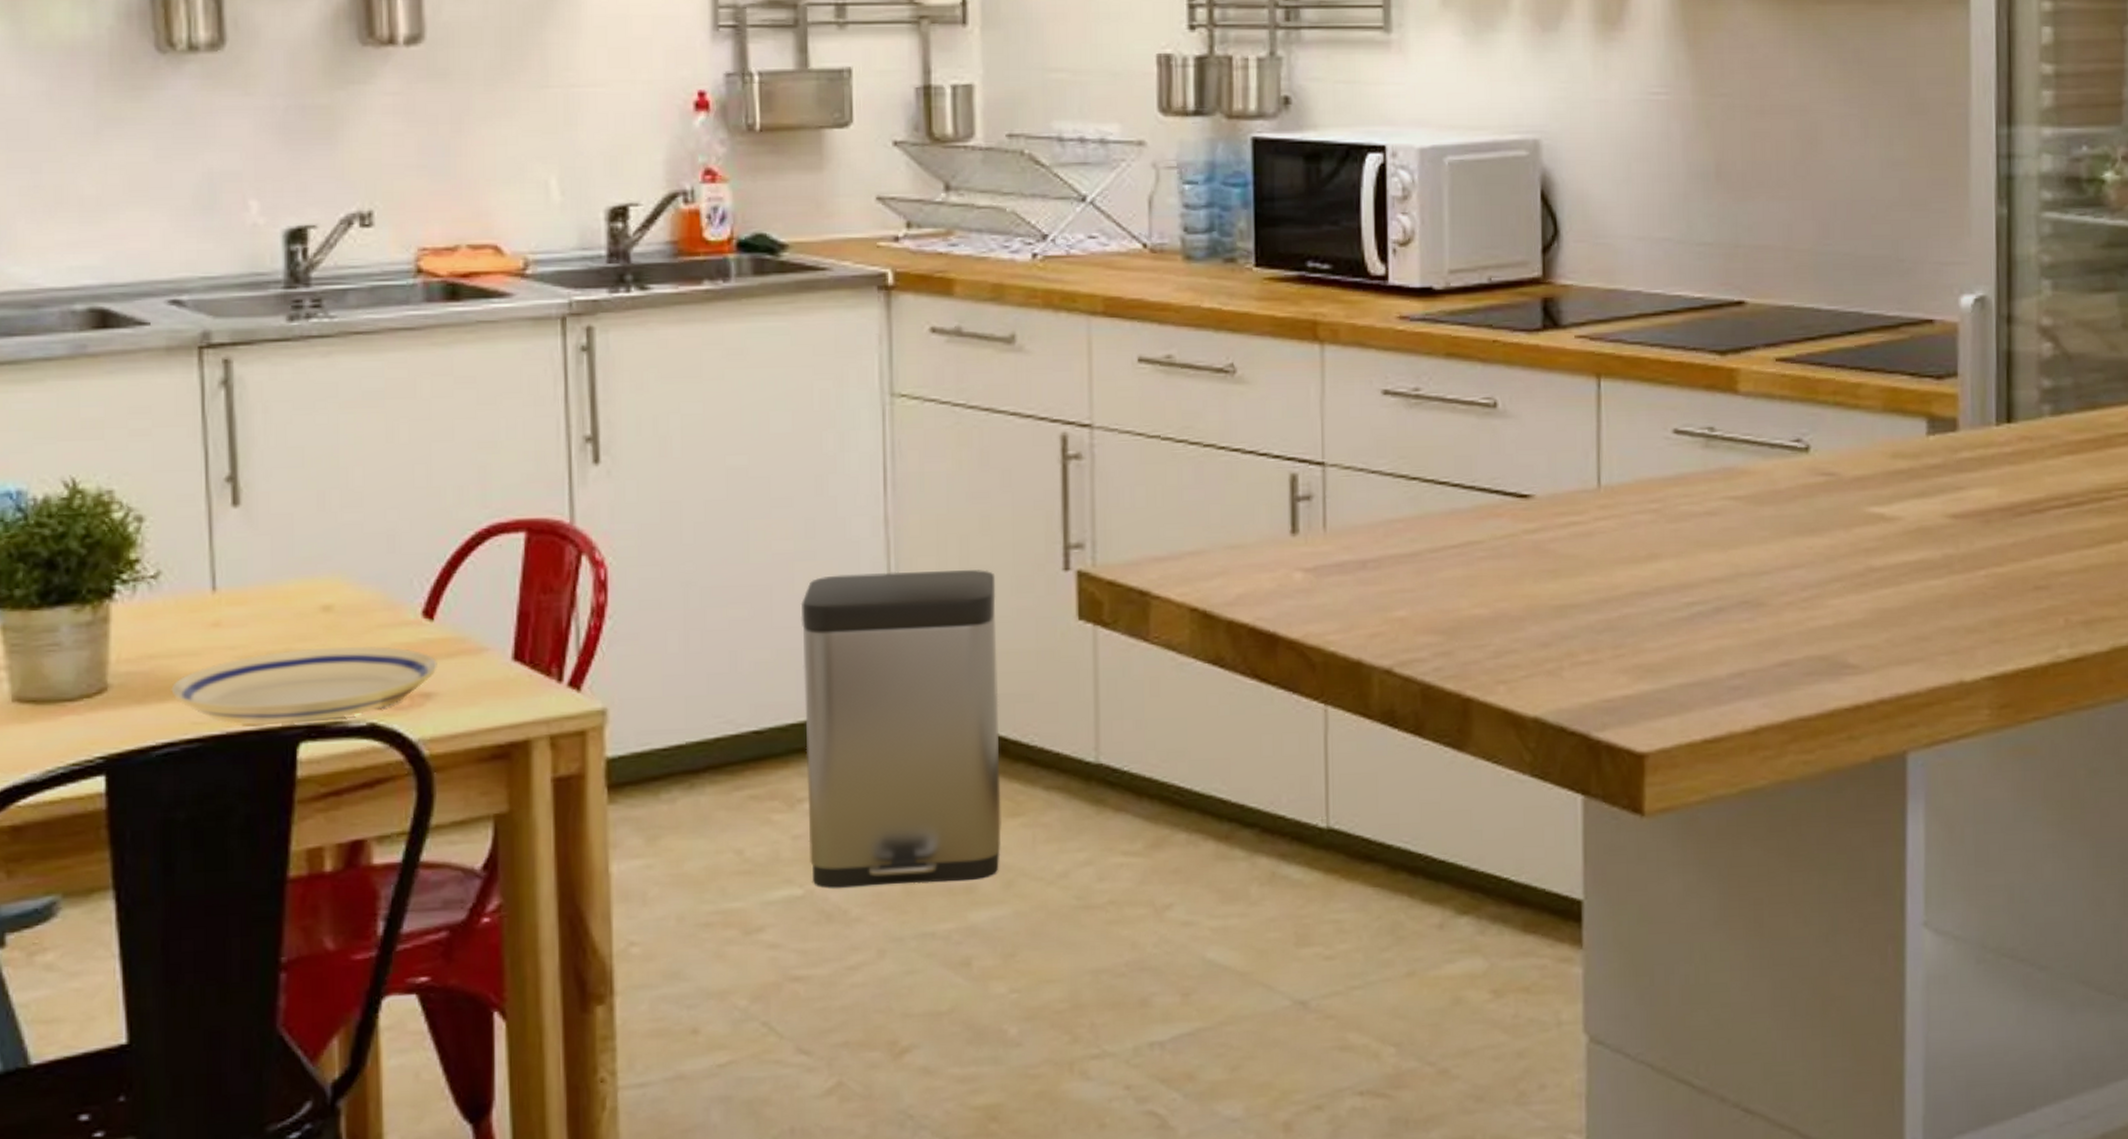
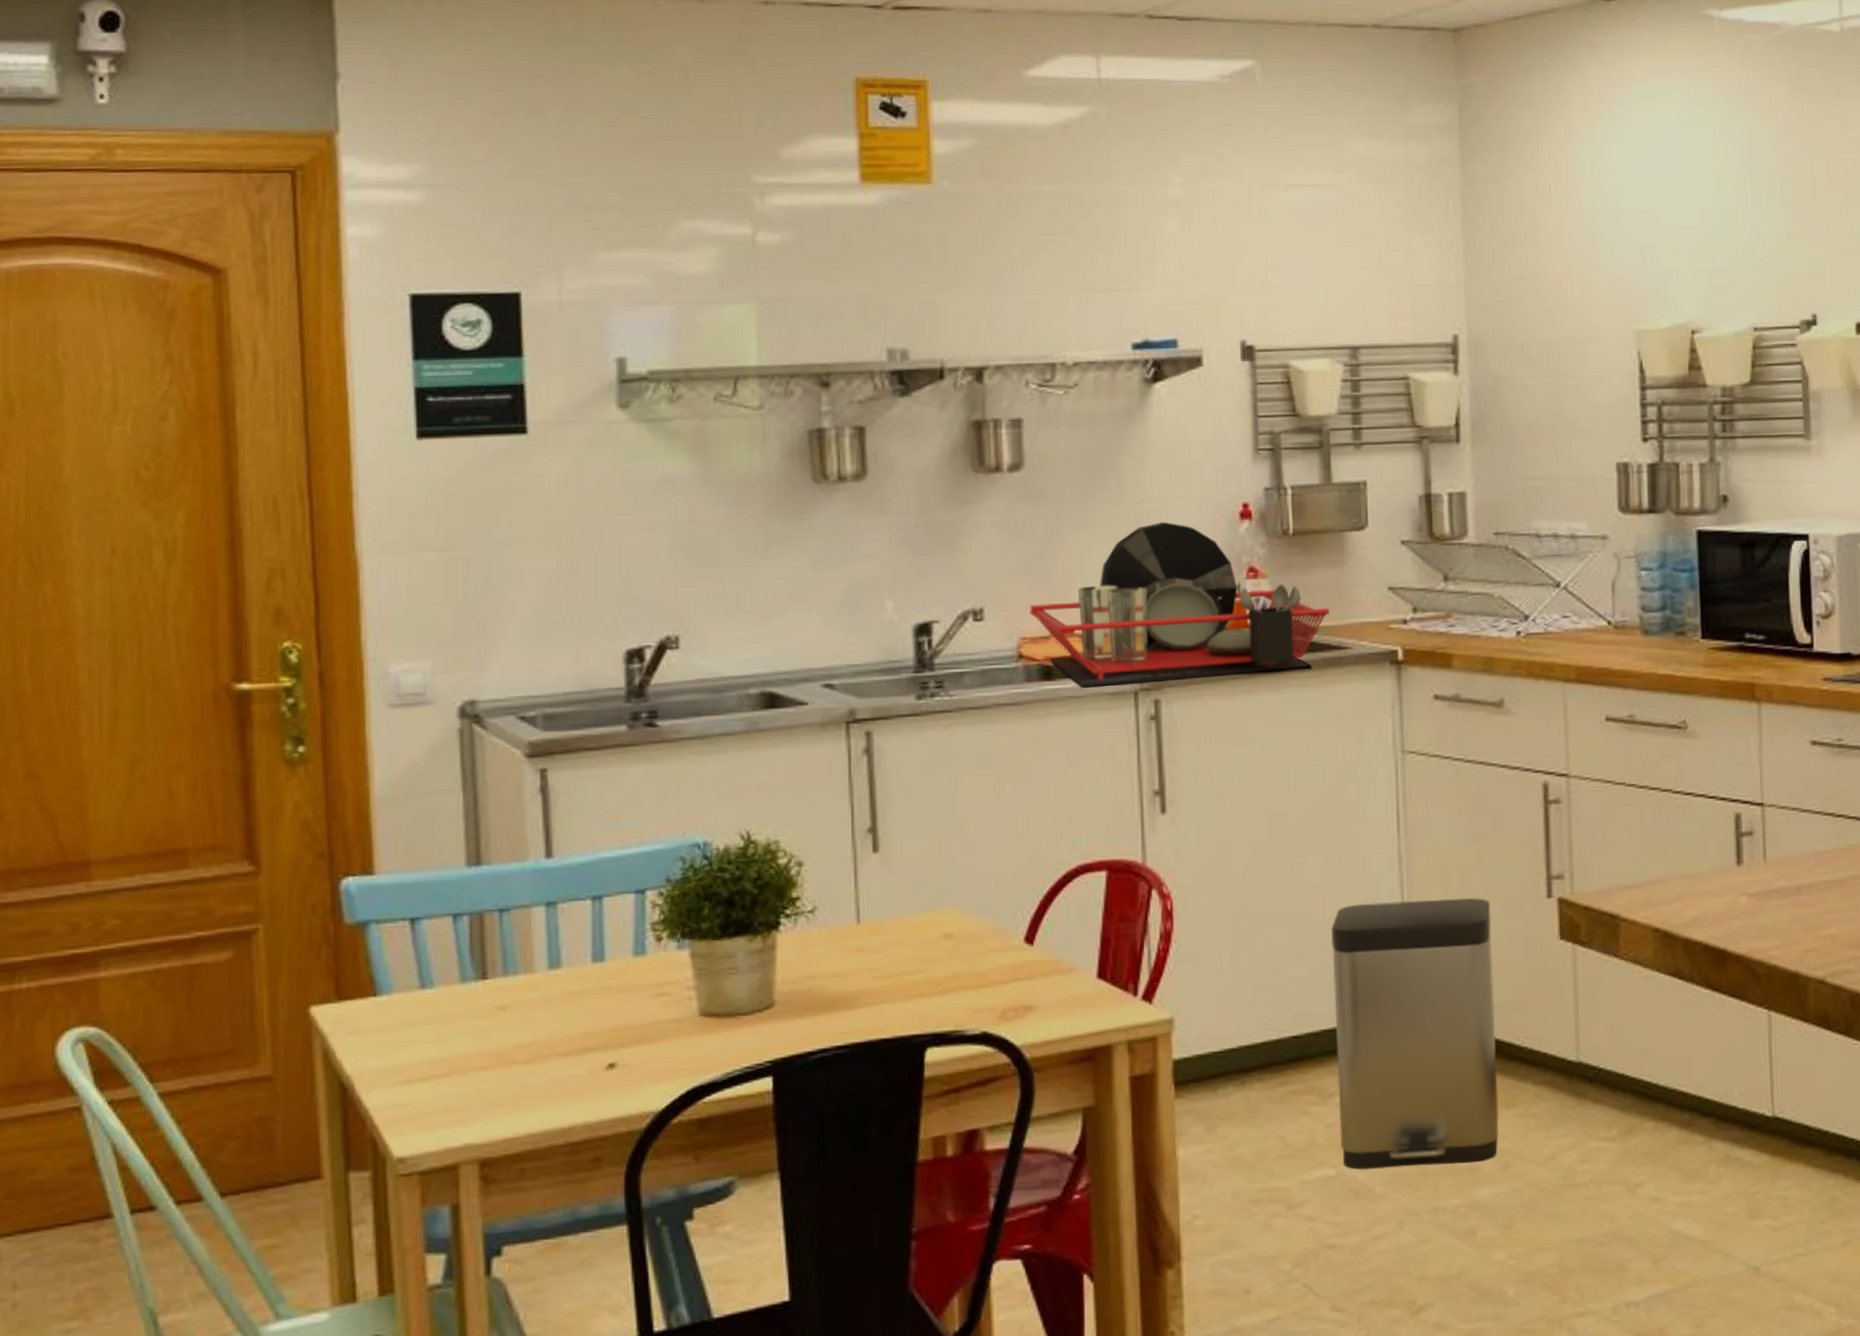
plate: present [171,645,437,726] -> none [824,967,1037,1034]
dish rack: none [431,111,804,311] -> present [1030,521,1329,687]

